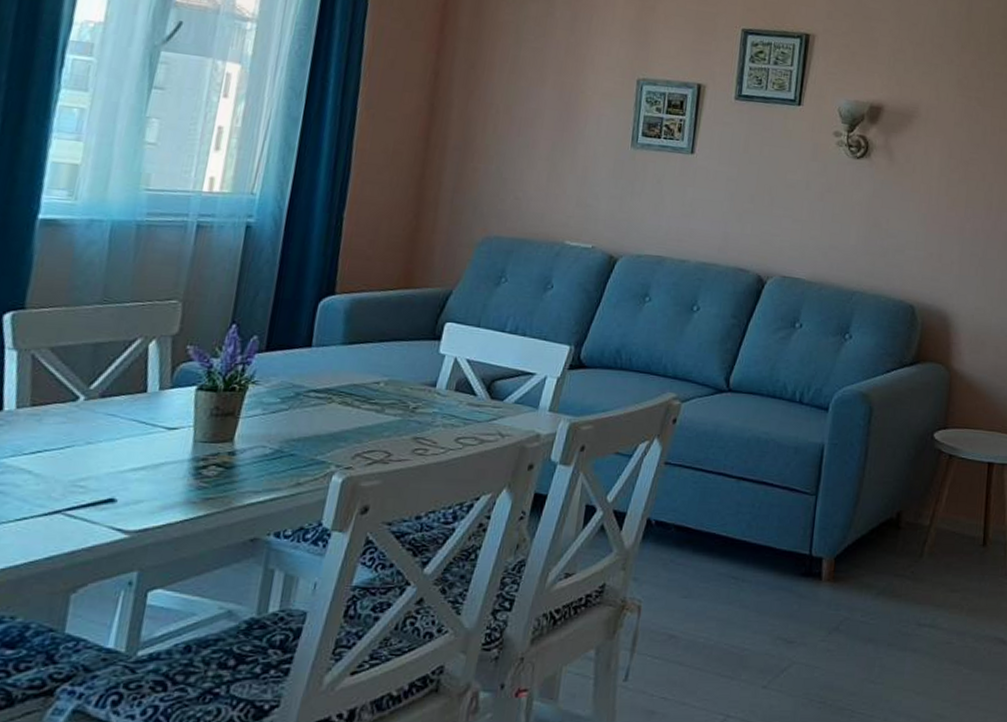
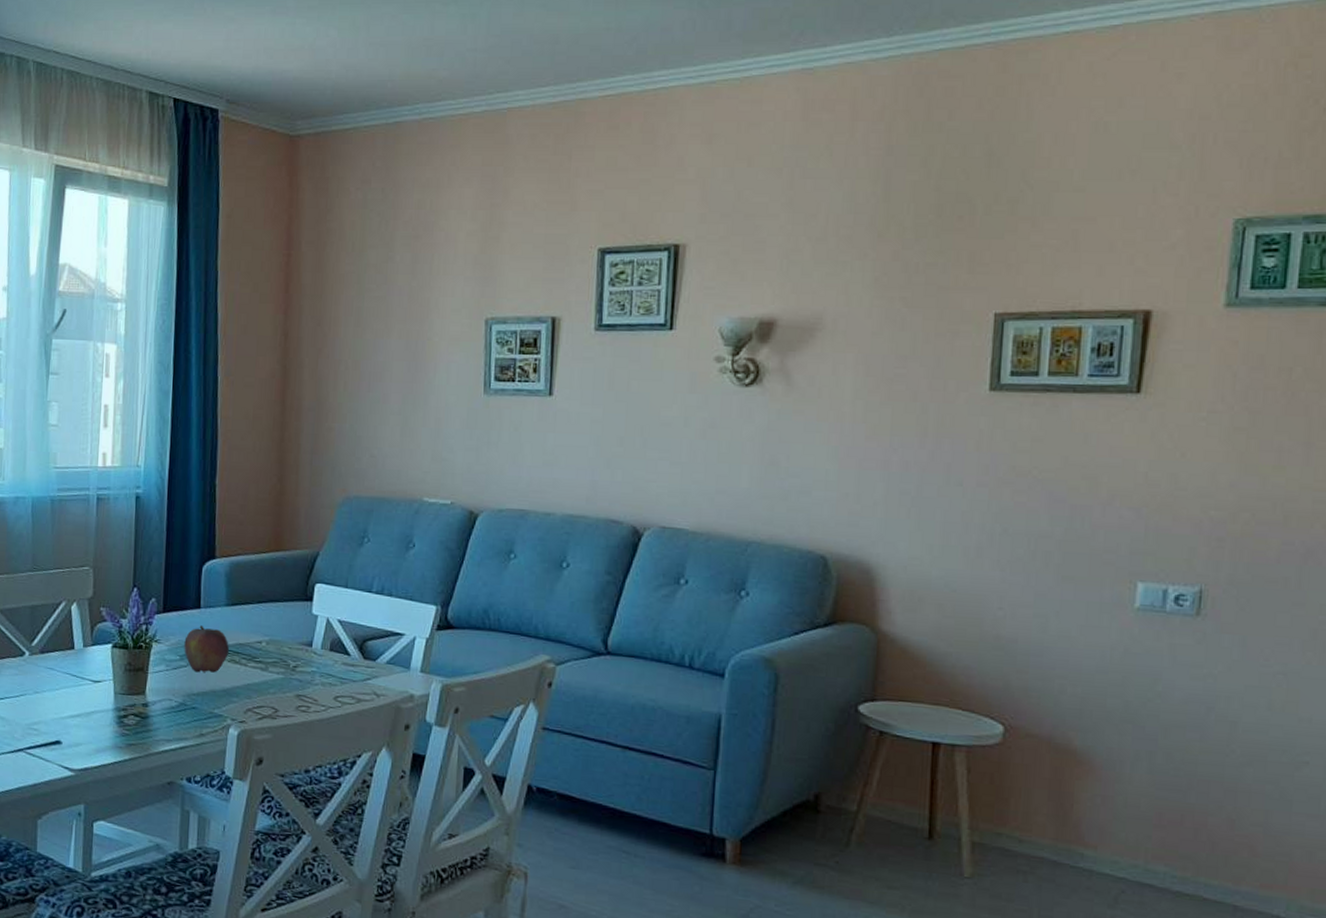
fruit: none [286,365,342,416] -> present [184,625,230,673]

